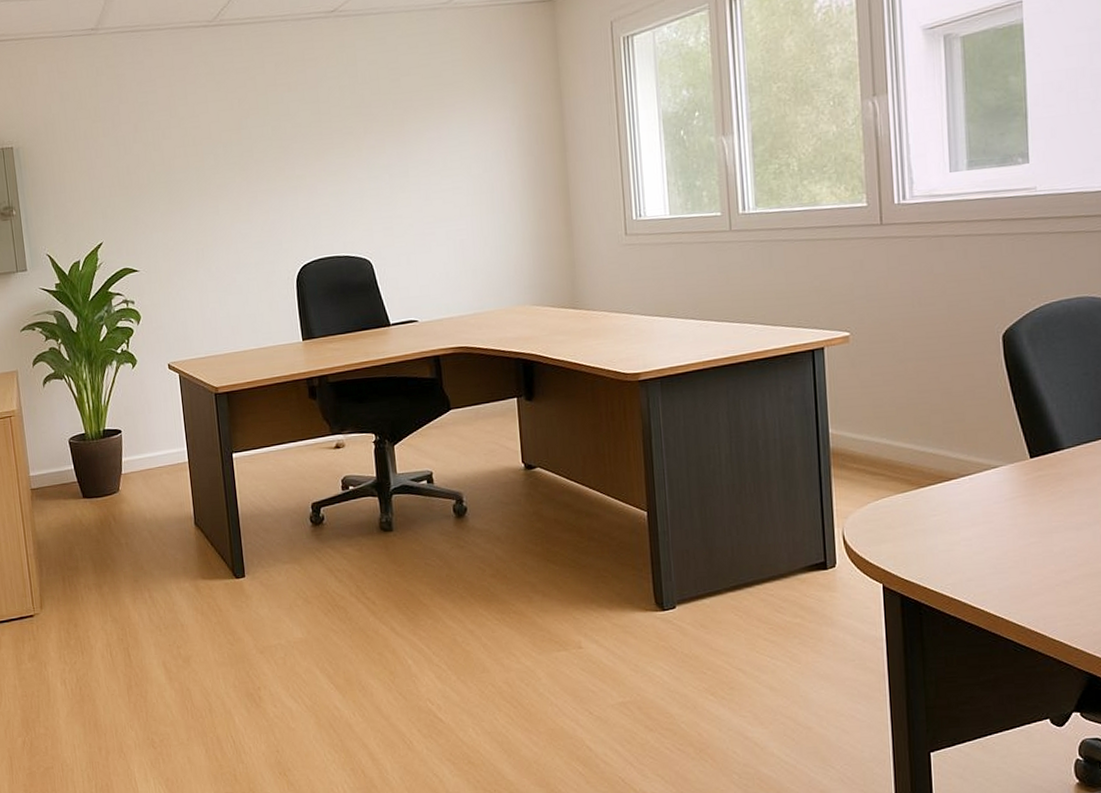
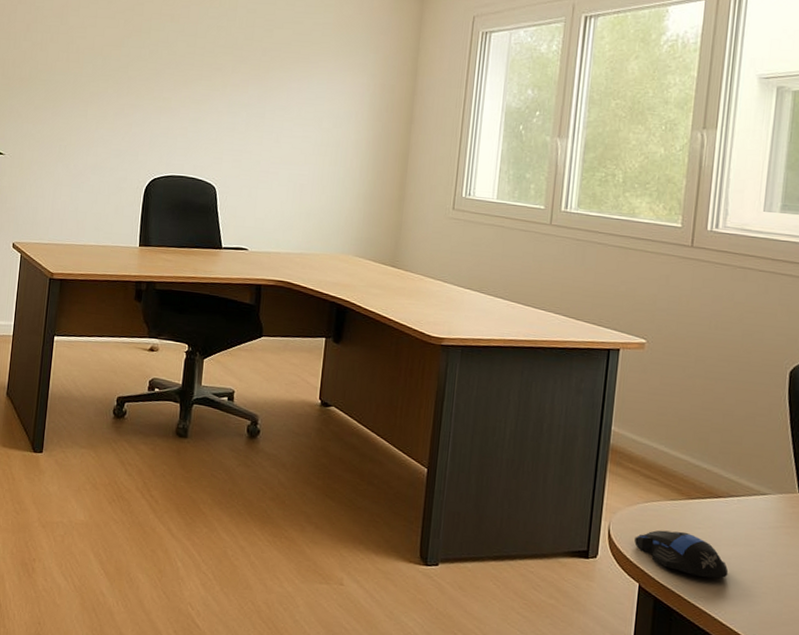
computer mouse: none [871,522,972,565] -> present [634,530,729,579]

